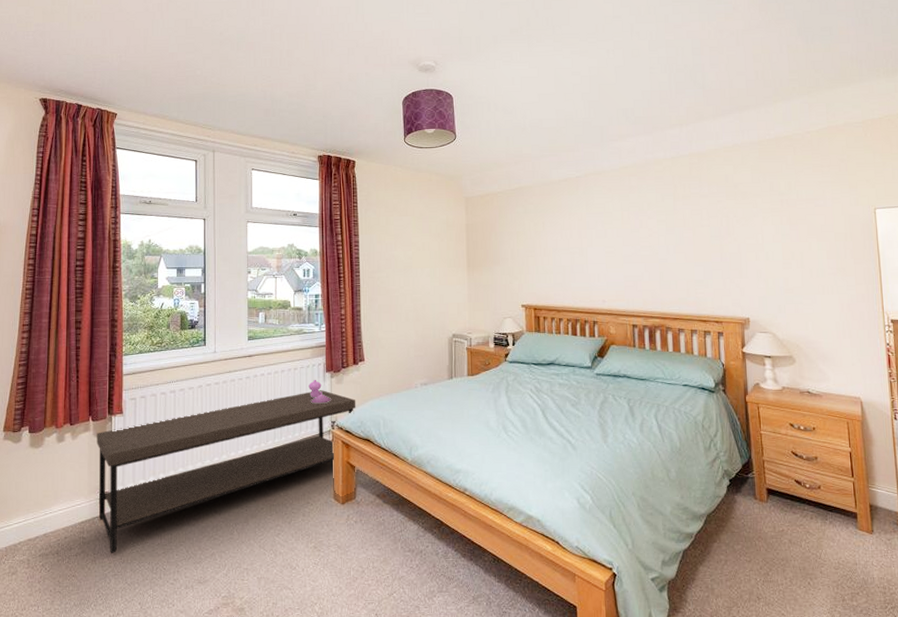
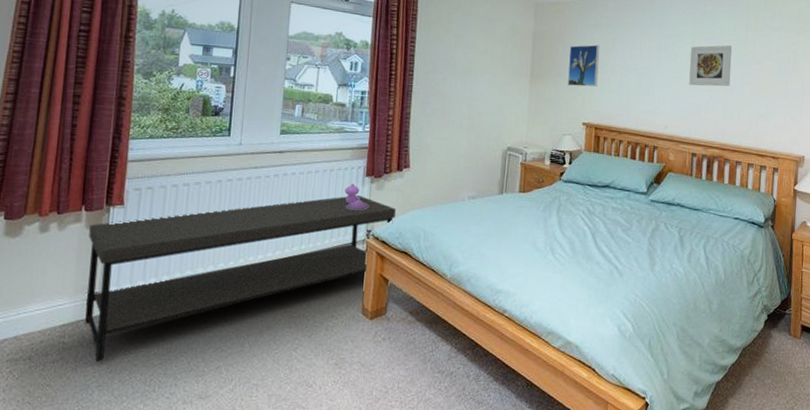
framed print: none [502,230,532,271] -> present [568,44,600,87]
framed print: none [620,216,664,259] -> present [689,45,732,87]

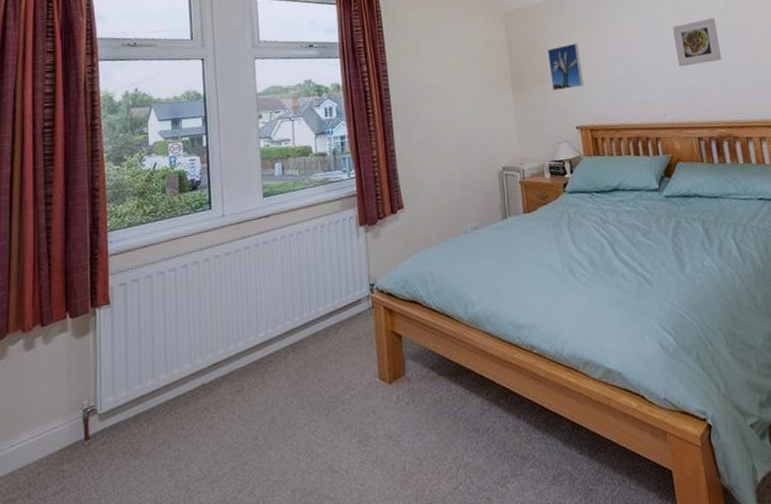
storage bench: present [85,195,397,362] -> none [77,248,398,486]
decorative vase: present [345,183,370,210] -> none [339,236,369,265]

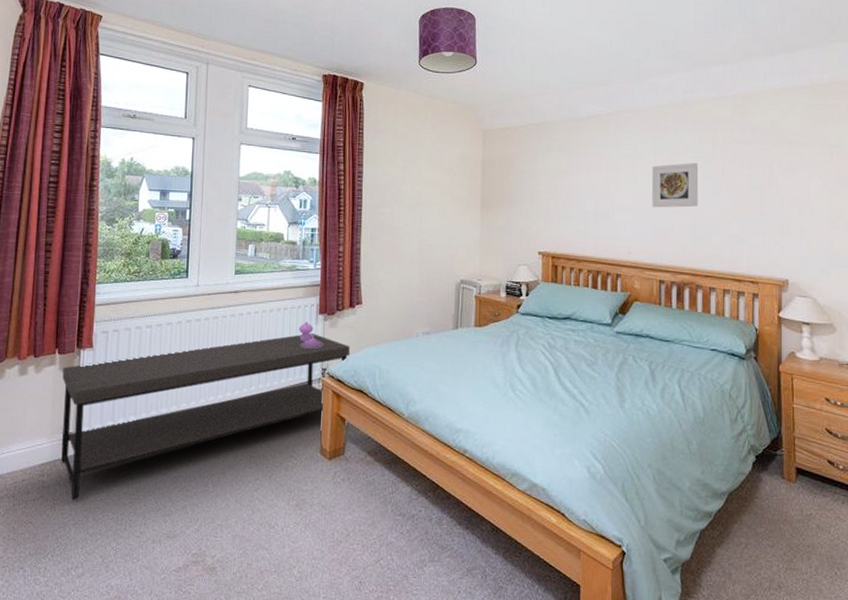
storage bench: none [77,248,398,486] -> present [61,334,351,500]
decorative vase: none [339,236,369,265] -> present [299,321,324,349]
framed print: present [548,43,584,90] -> none [521,169,553,214]

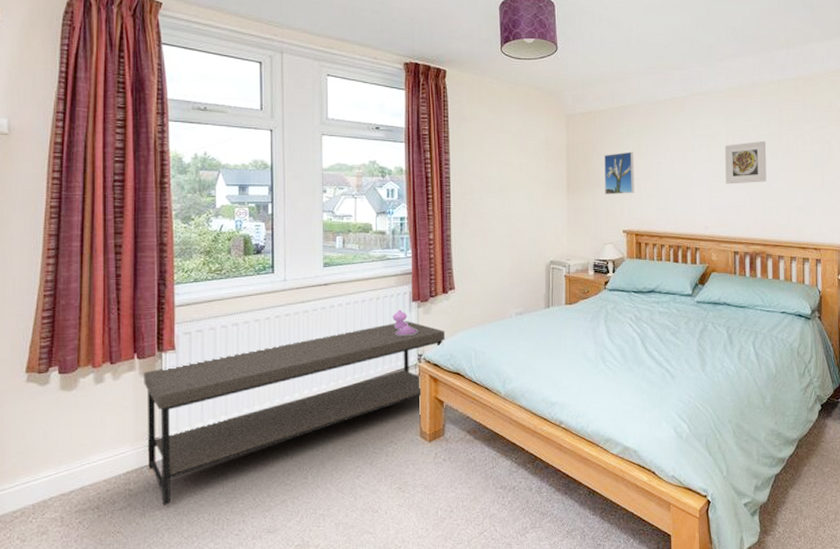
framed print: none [521,169,553,214] -> present [604,151,635,194]

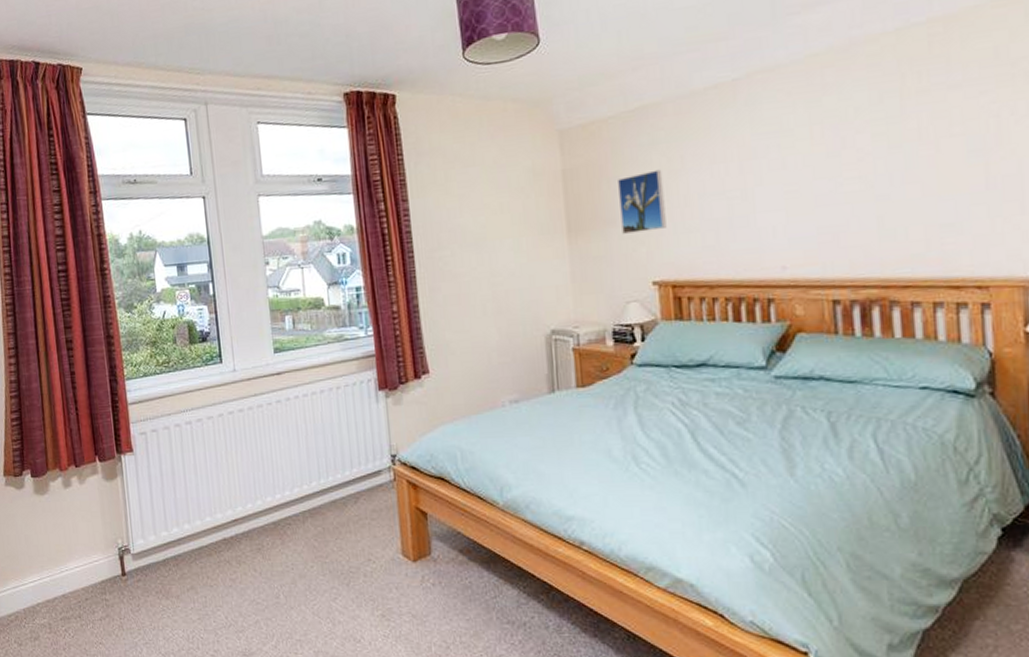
storage bench: present [144,321,446,505] -> none [106,414,423,618]
decorative vase: present [393,309,419,336] -> none [357,400,389,433]
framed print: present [725,140,767,184] -> none [808,127,884,201]

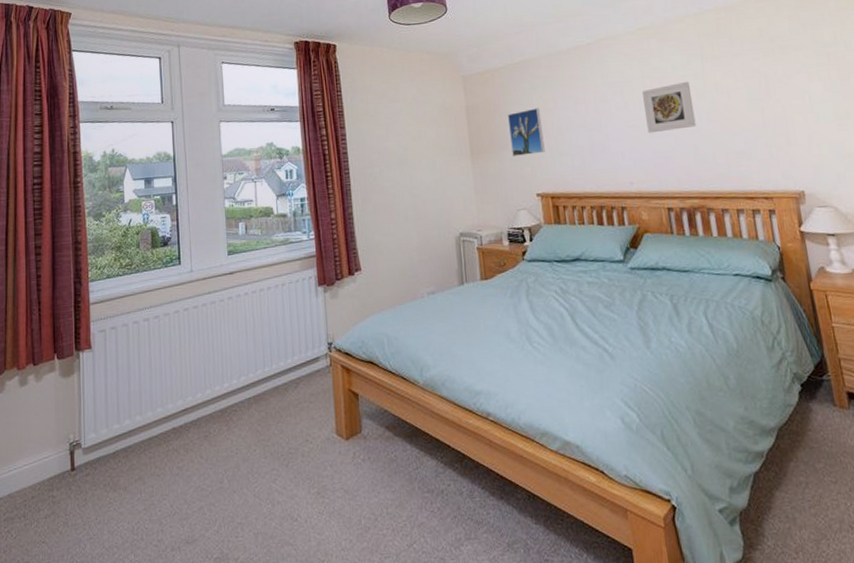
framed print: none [808,127,884,201] -> present [642,81,696,134]

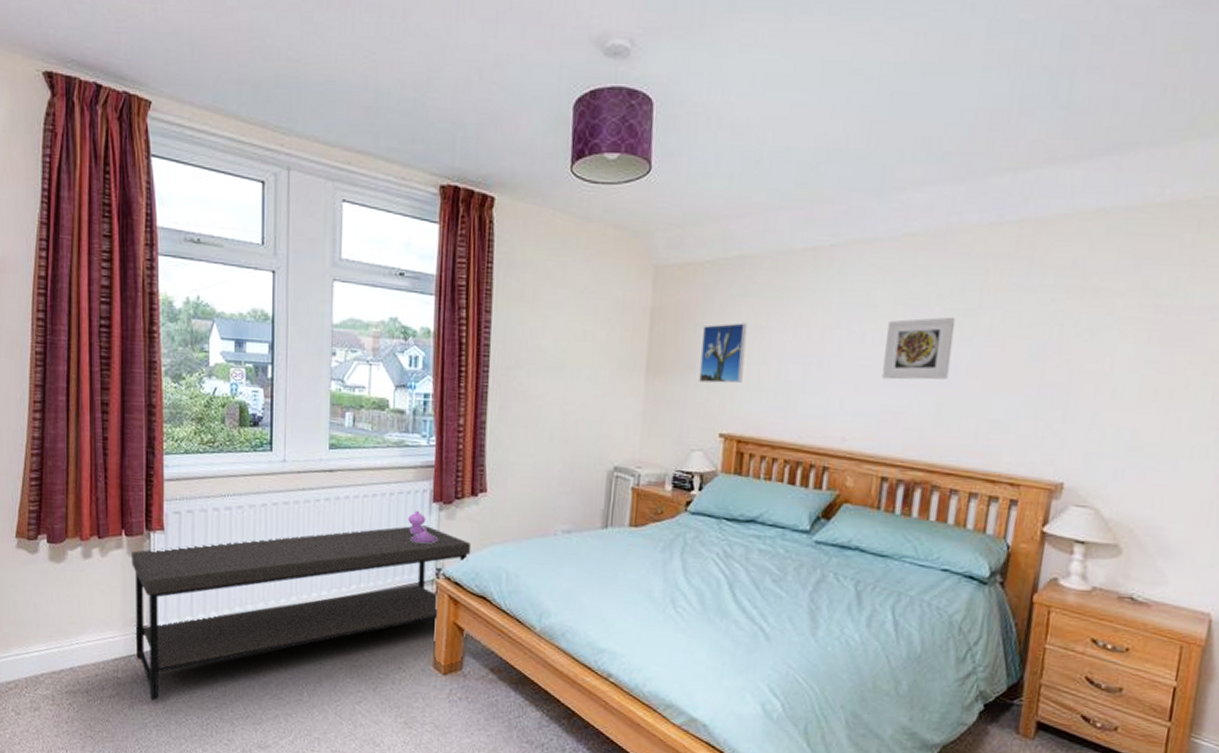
storage bench: none [63,307,355,513] -> present [132,525,472,700]
decorative vase: none [299,295,327,324] -> present [408,510,439,544]

